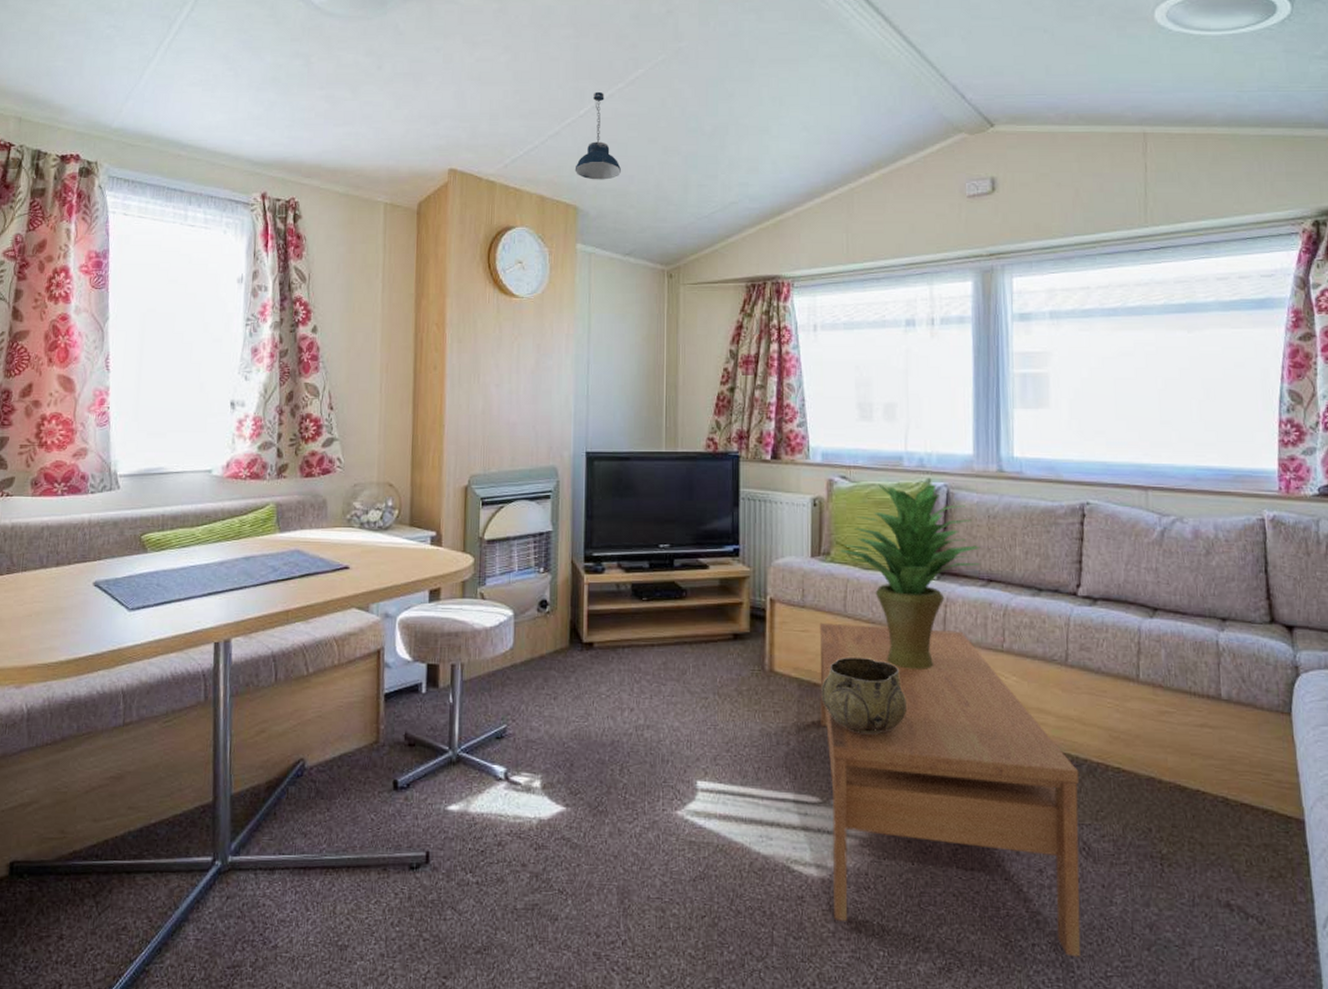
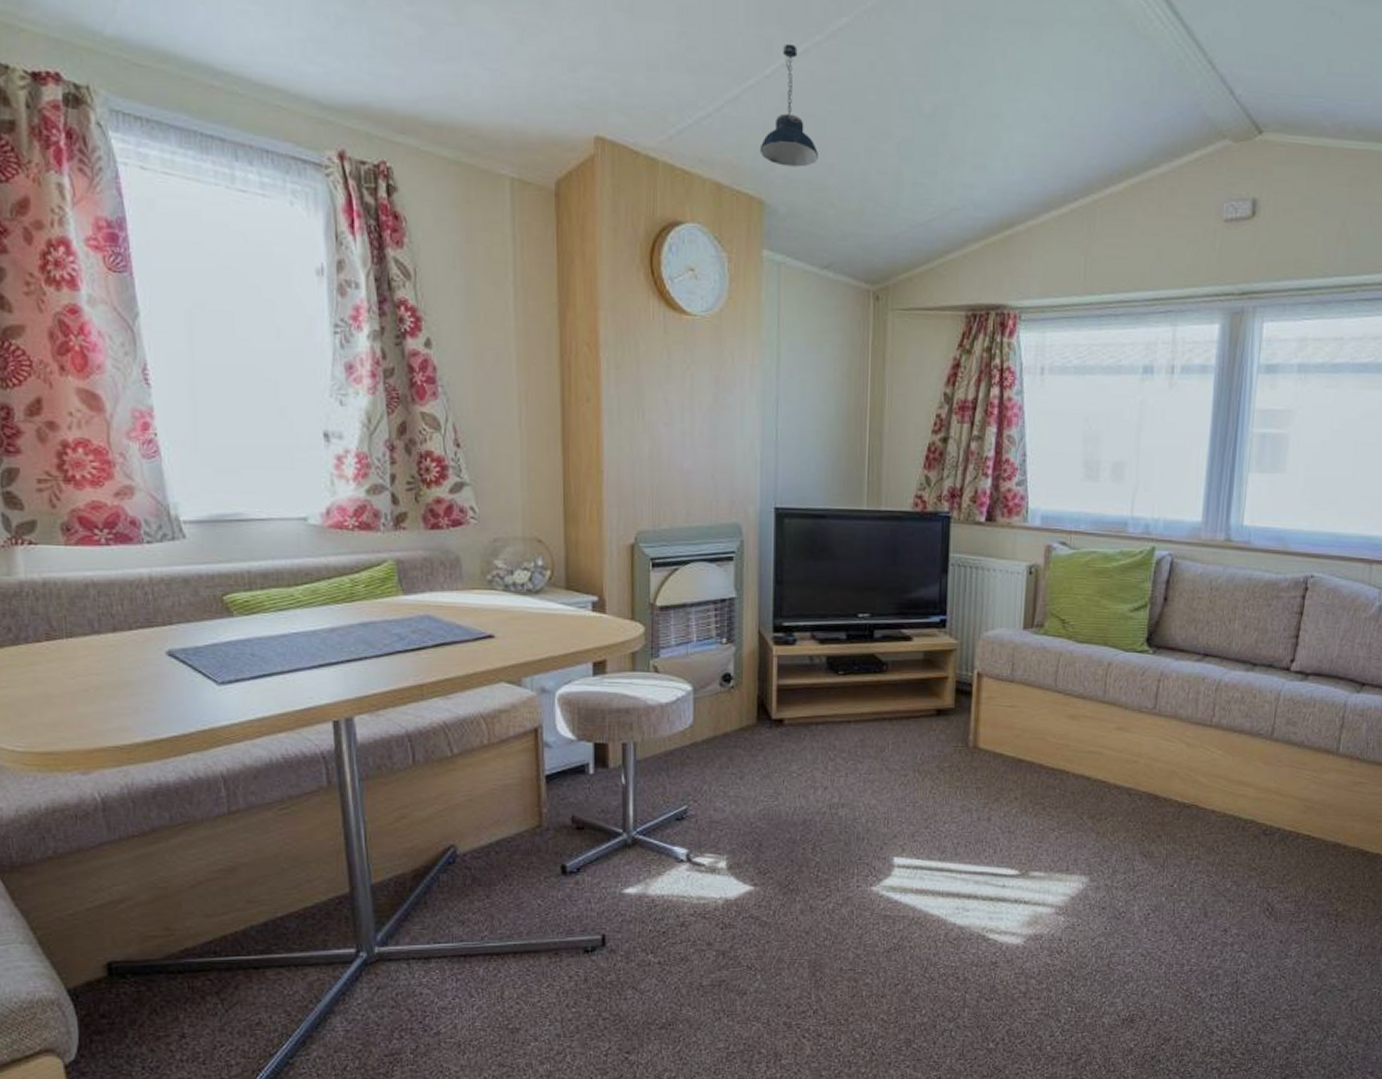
coffee table: present [819,622,1081,957] -> none [1023,698,1272,1004]
decorative bowl: present [821,656,908,735] -> none [1026,732,1113,809]
potted plant: present [840,483,981,669] -> none [1054,551,1200,744]

